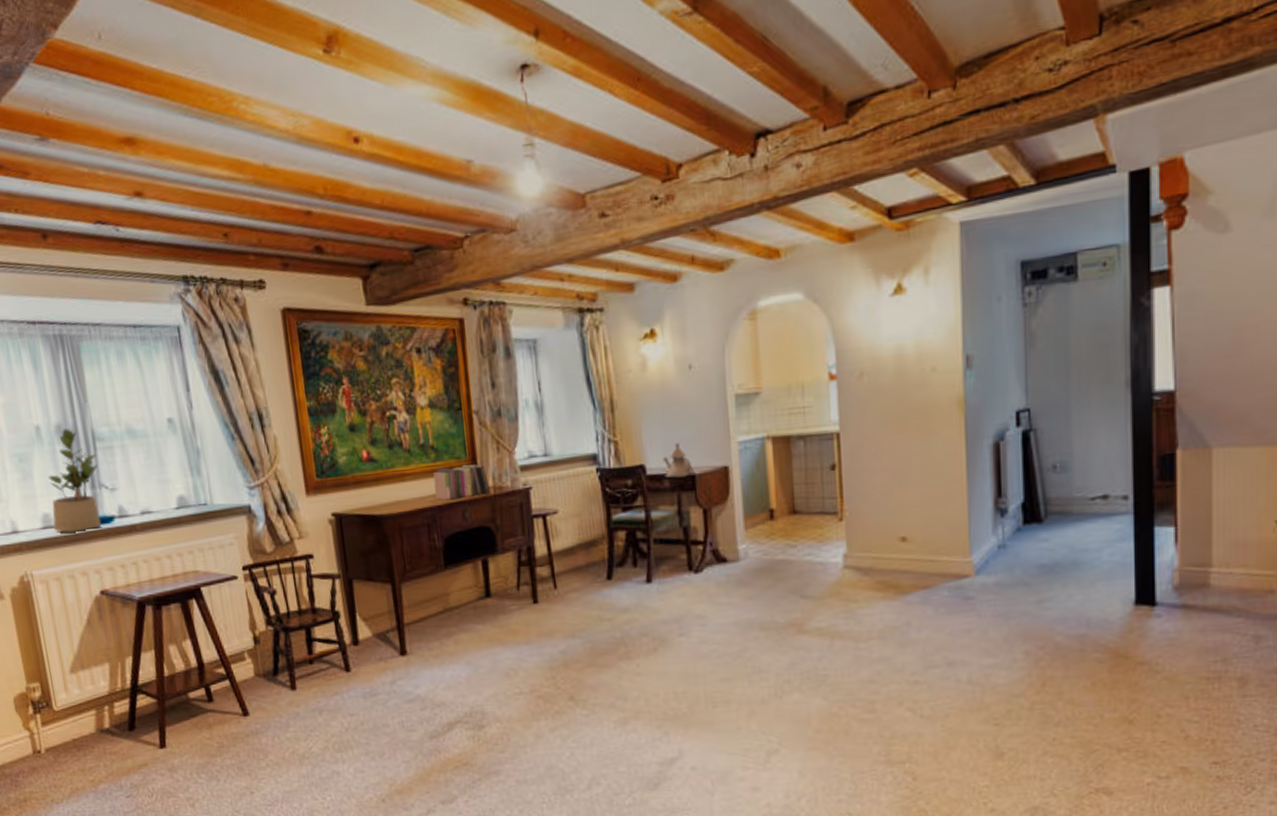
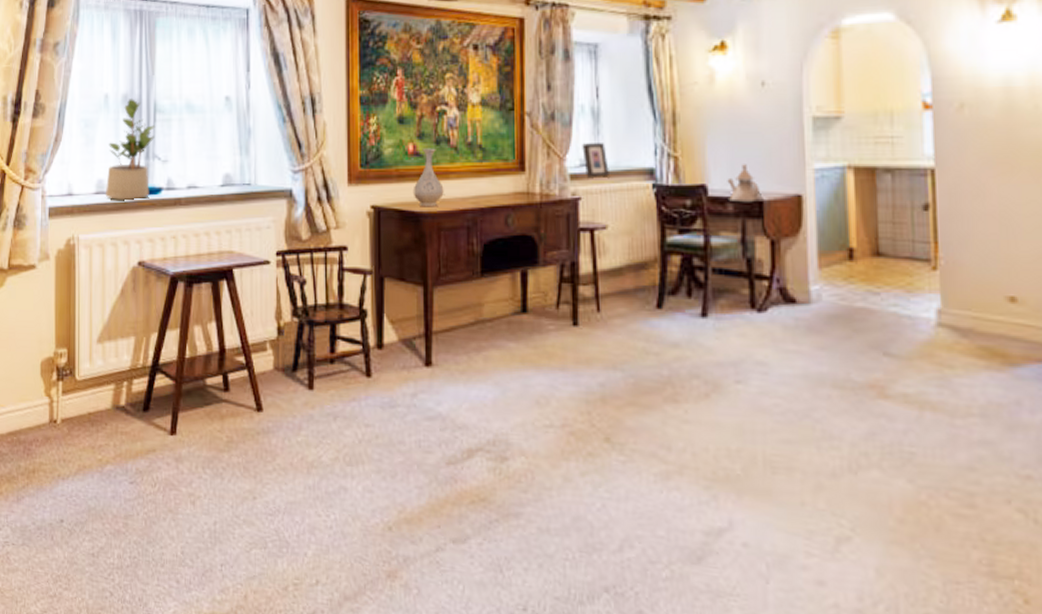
vase: none [371,452,402,510] -> present [413,148,444,207]
books: present [433,464,491,502] -> none [478,167,537,205]
picture frame: none [529,434,556,468] -> present [582,143,609,177]

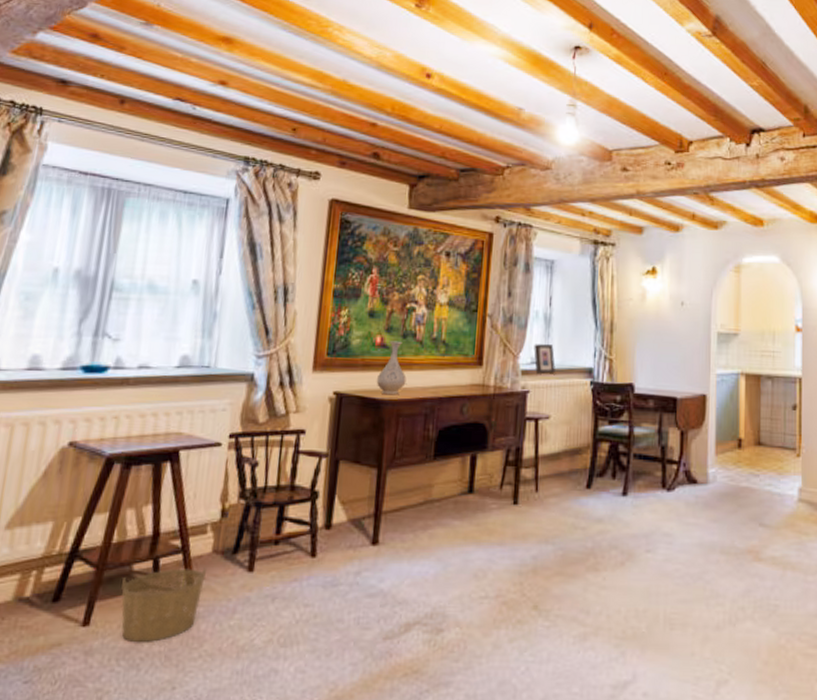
potted plant: present [105,99,156,200] -> none [39,275,110,378]
basket: none [199,384,270,454] -> present [121,567,206,642]
teapot: present [727,164,765,203] -> none [649,368,678,400]

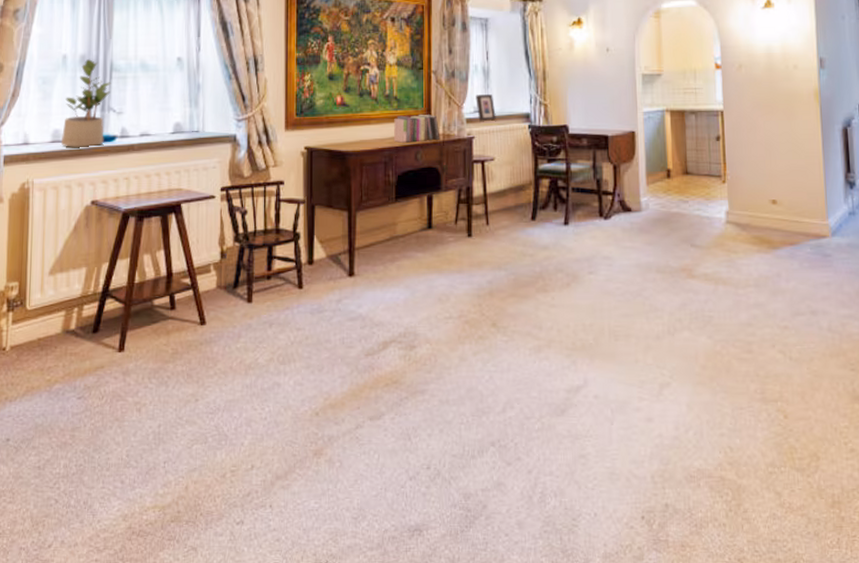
potted plant: none [39,275,110,378] -> present [60,59,112,147]
basket: present [121,567,206,642] -> none [146,300,213,363]
vase: present [376,341,406,395] -> none [340,99,366,147]
books: none [438,361,491,395] -> present [394,114,440,144]

